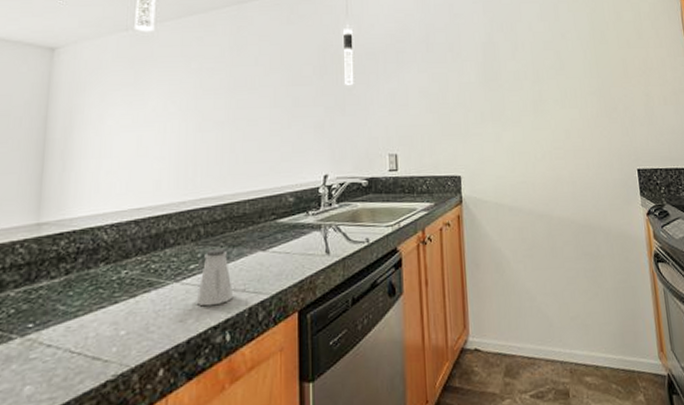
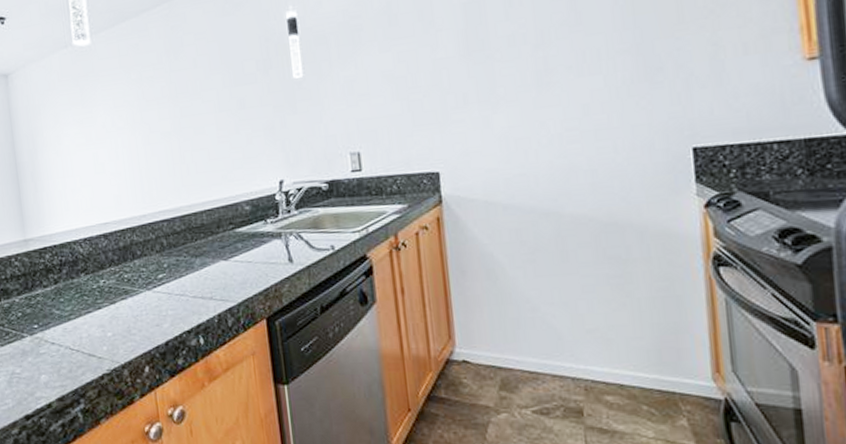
saltshaker: present [196,248,234,307] -> none [168,258,202,313]

